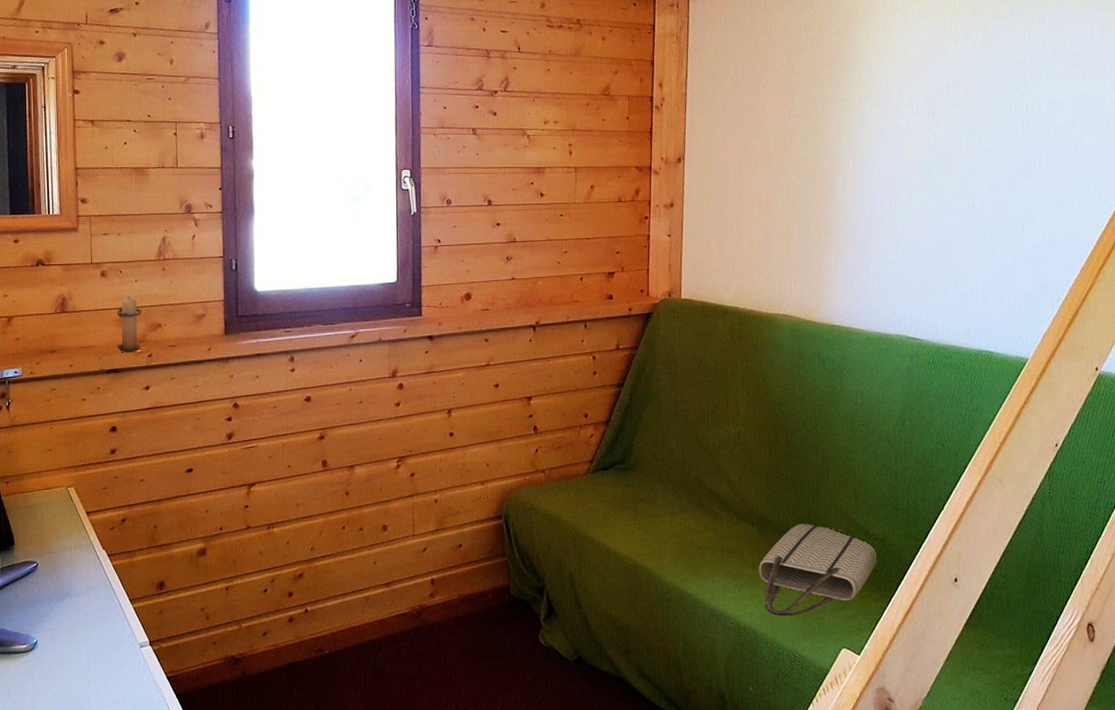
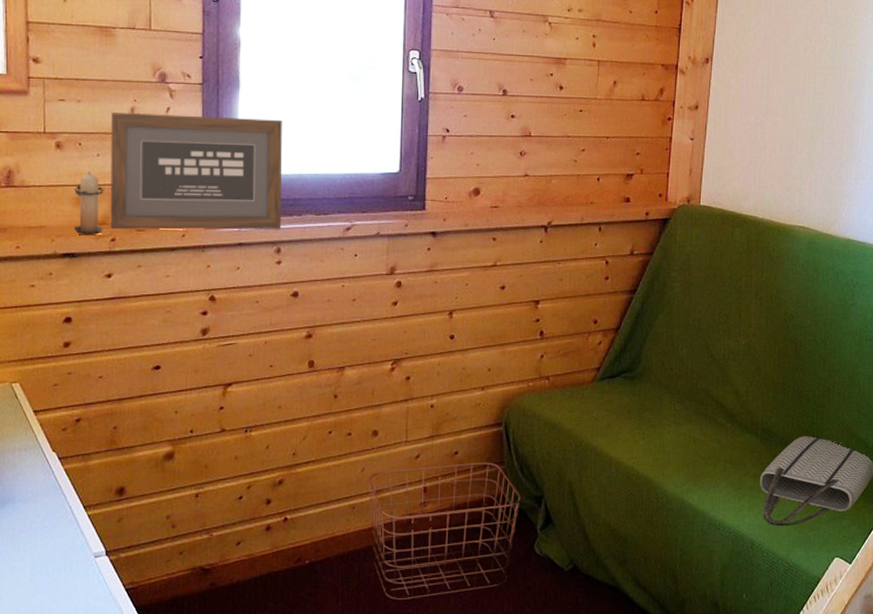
picture frame: none [146,240,294,345] -> present [110,113,283,230]
basket: none [380,554,525,690] -> present [368,462,522,601]

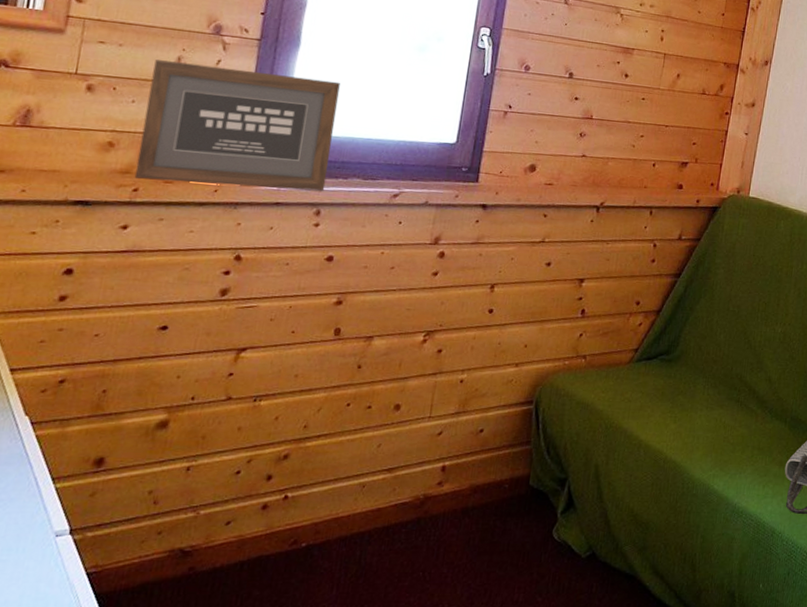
candle: present [74,171,105,236] -> none [92,117,135,184]
basket: present [368,462,522,601] -> none [377,441,545,589]

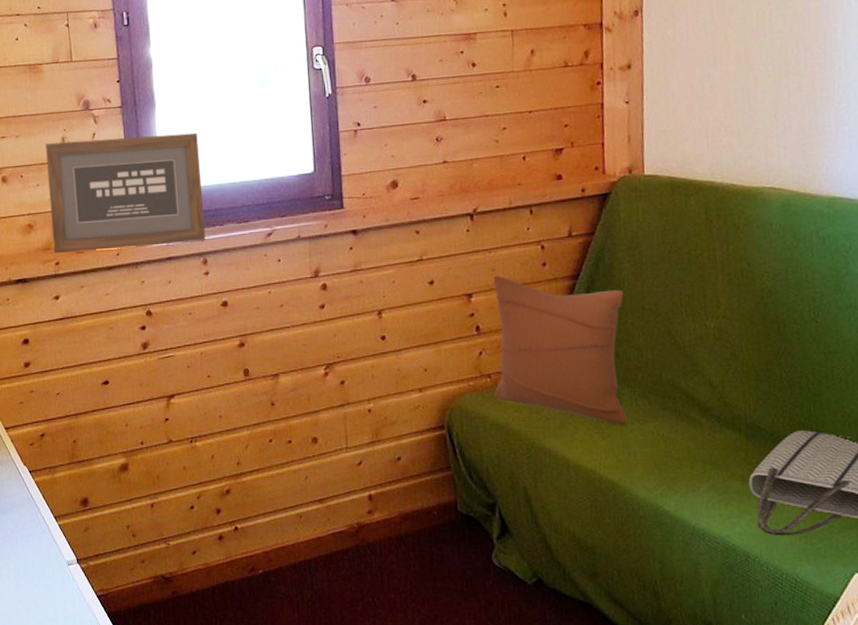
pillow: none [585,265,715,411] -> present [493,275,627,425]

